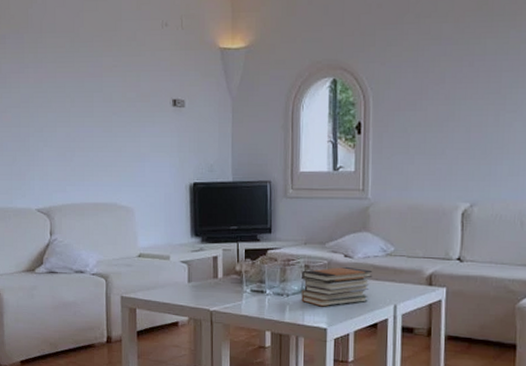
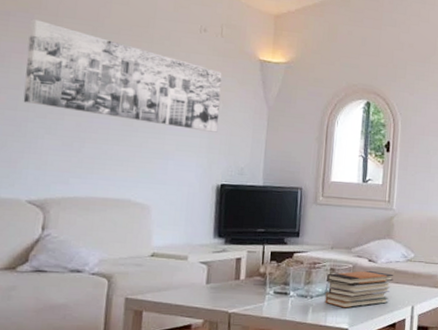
wall art: none [22,39,187,130] -> present [23,19,222,133]

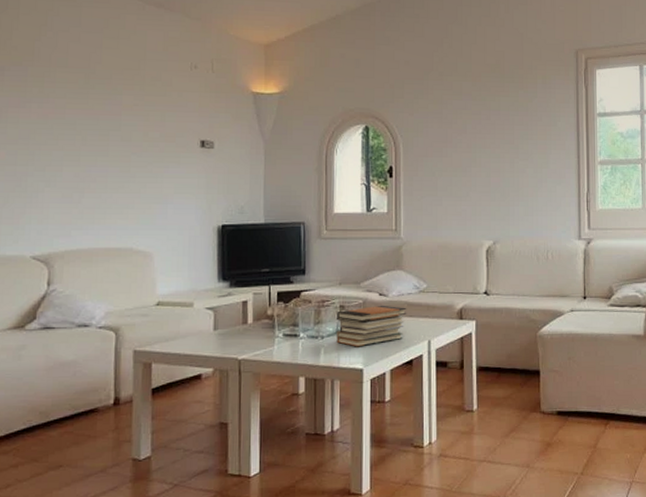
wall art: present [23,19,222,133] -> none [22,72,216,171]

